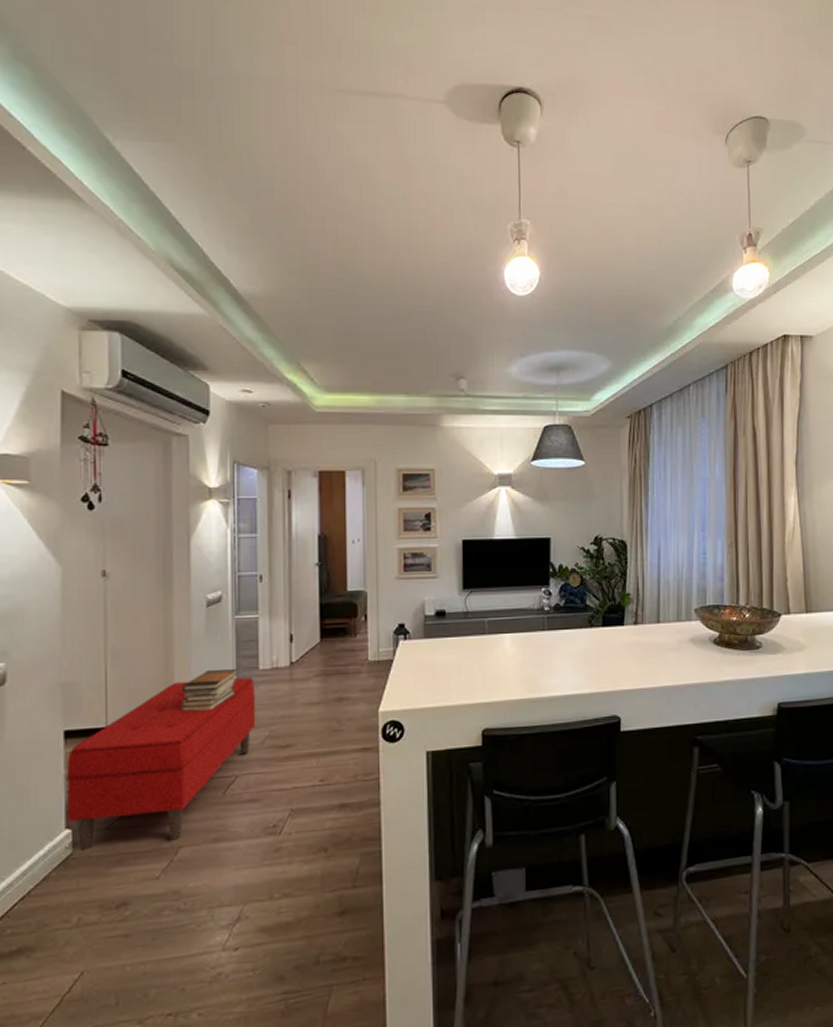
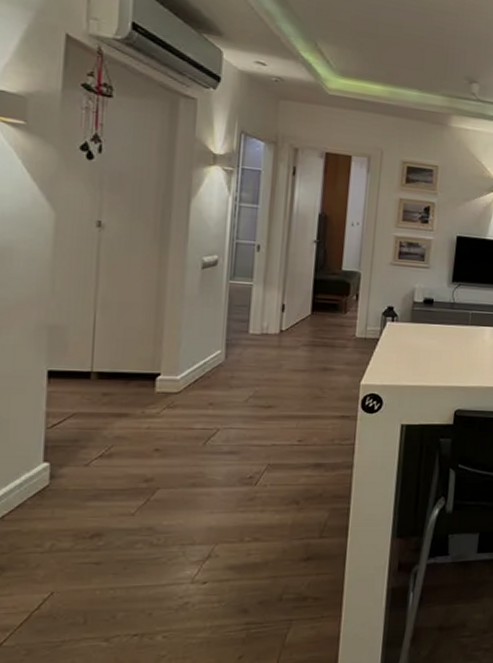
bench: present [66,678,256,852] -> none [46,336,244,484]
book stack: present [181,669,237,712] -> none [168,329,227,366]

